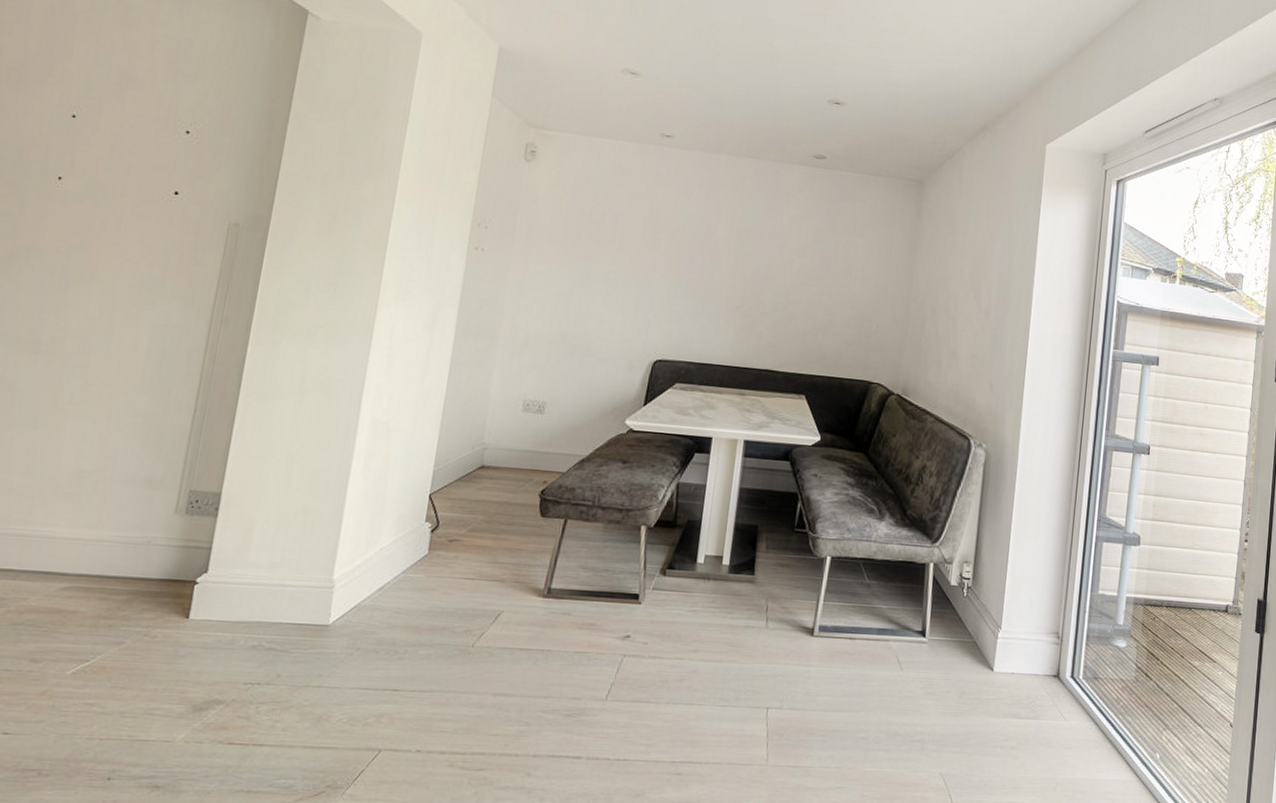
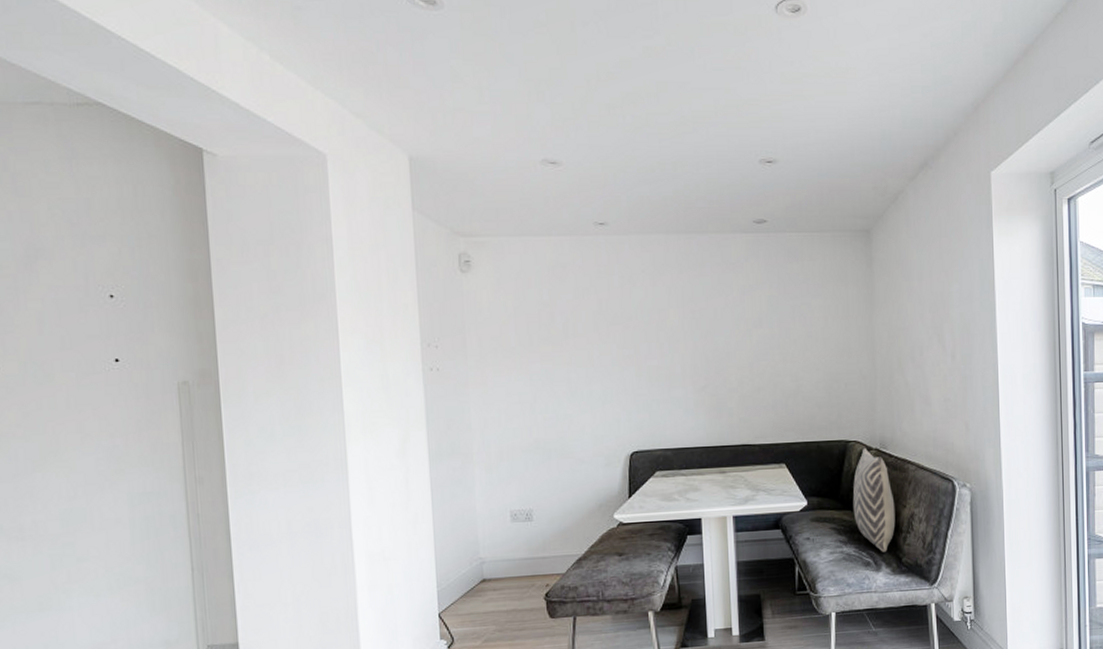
pillow: none [865,391,908,501] -> present [852,447,896,552]

